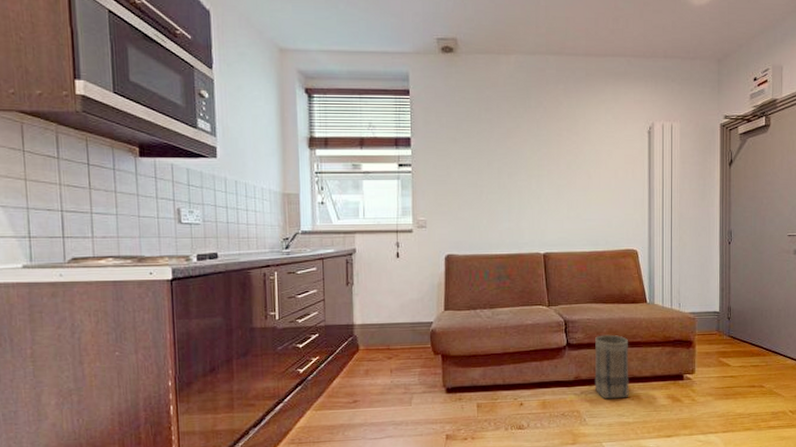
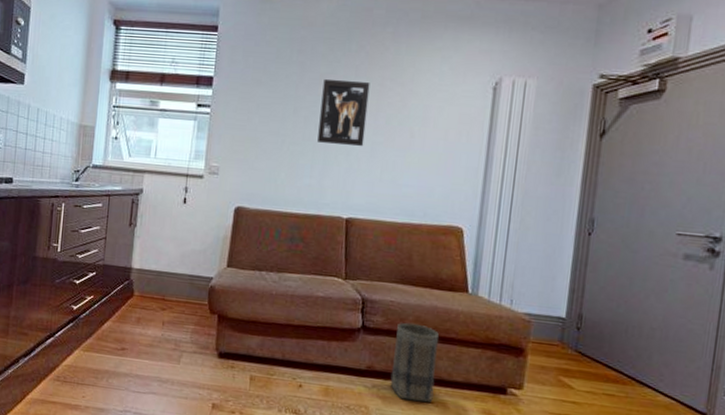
wall art: none [511,132,551,191] -> present [317,78,370,147]

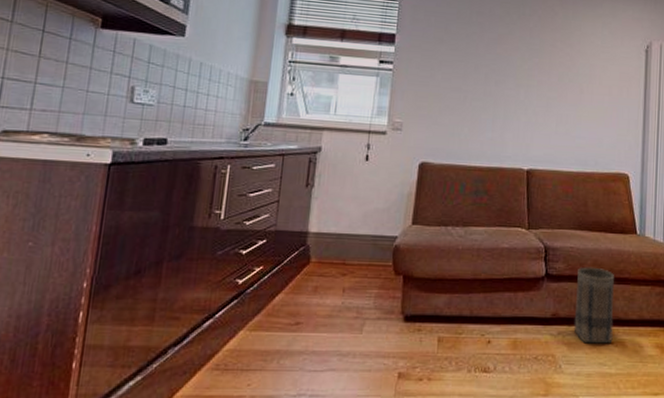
wall art: present [317,78,370,147] -> none [498,38,543,102]

